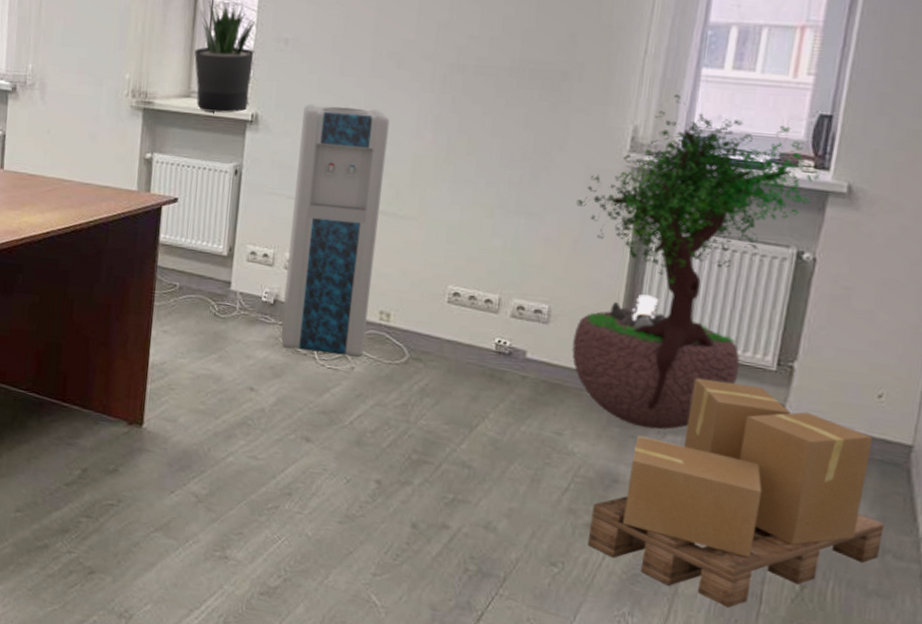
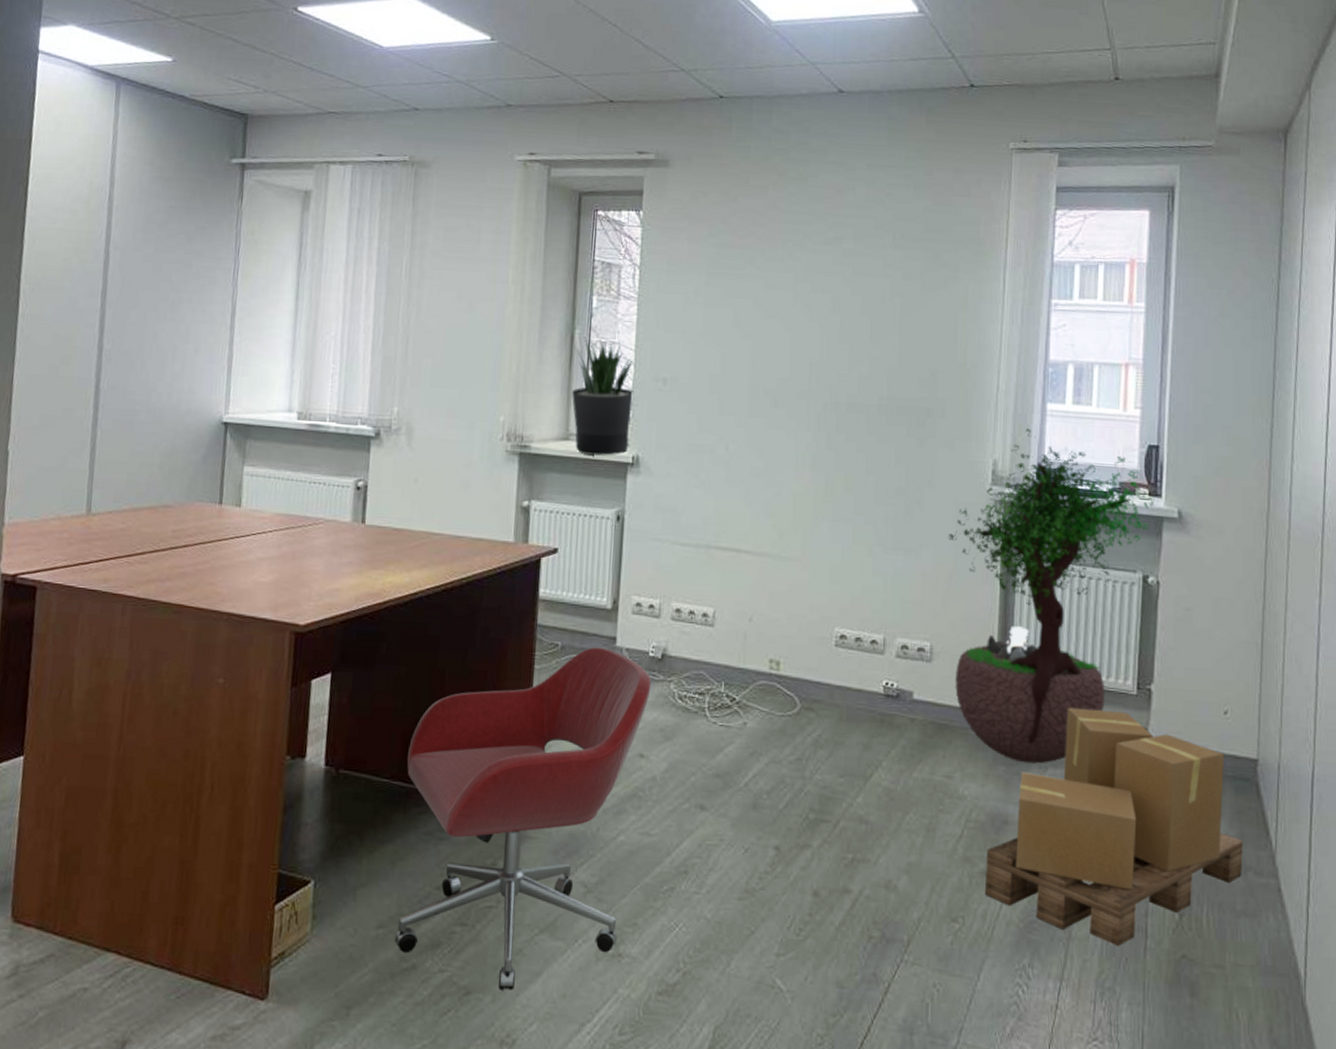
office chair: none [30,289,263,575] -> present [395,647,652,991]
water cooler: present [281,104,390,357] -> none [670,445,769,711]

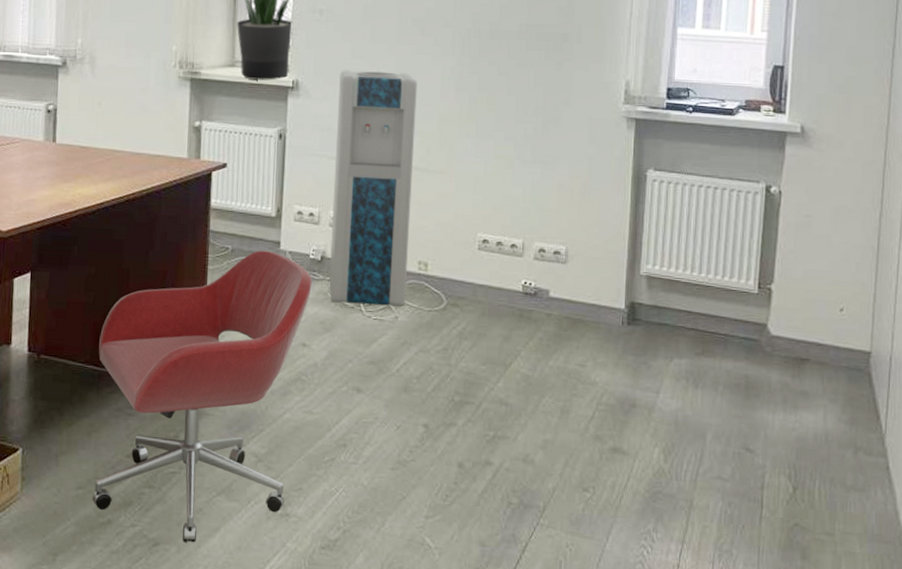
water cooler: none [670,445,769,711] -> present [329,70,417,307]
potted tree: present [948,428,1155,764] -> none [583,51,779,355]
cardboard boxes: present [984,707,1243,947] -> none [613,304,855,516]

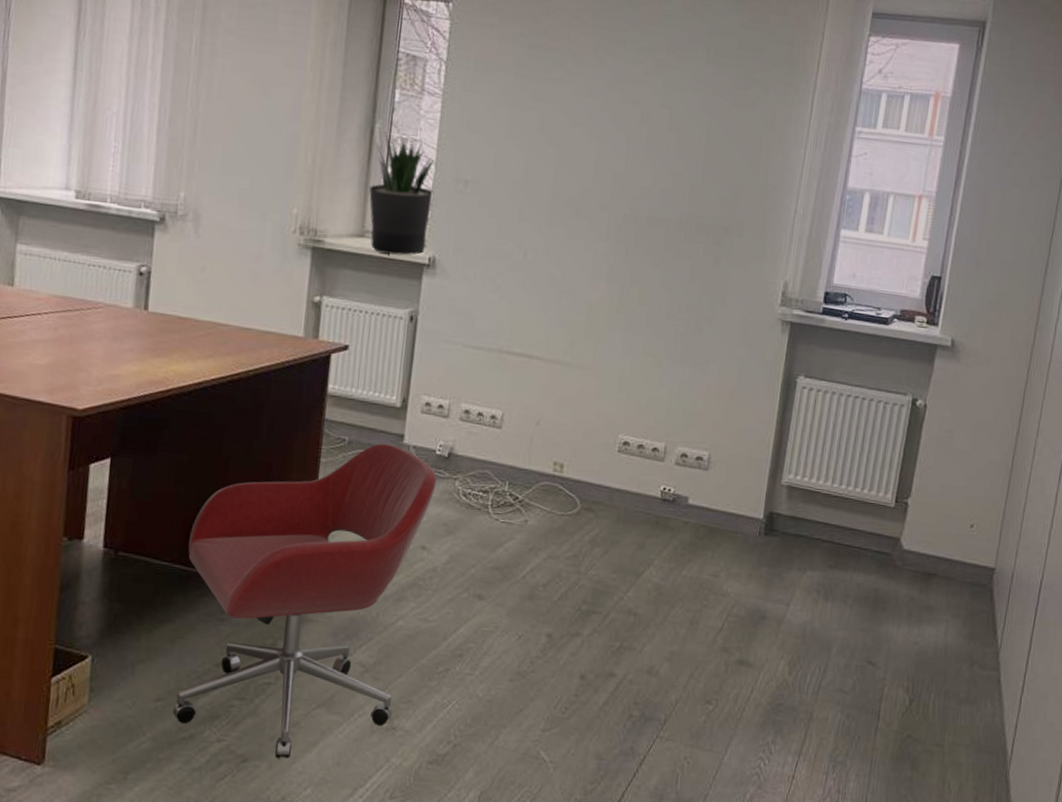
water cooler: present [329,70,417,307] -> none [455,249,567,510]

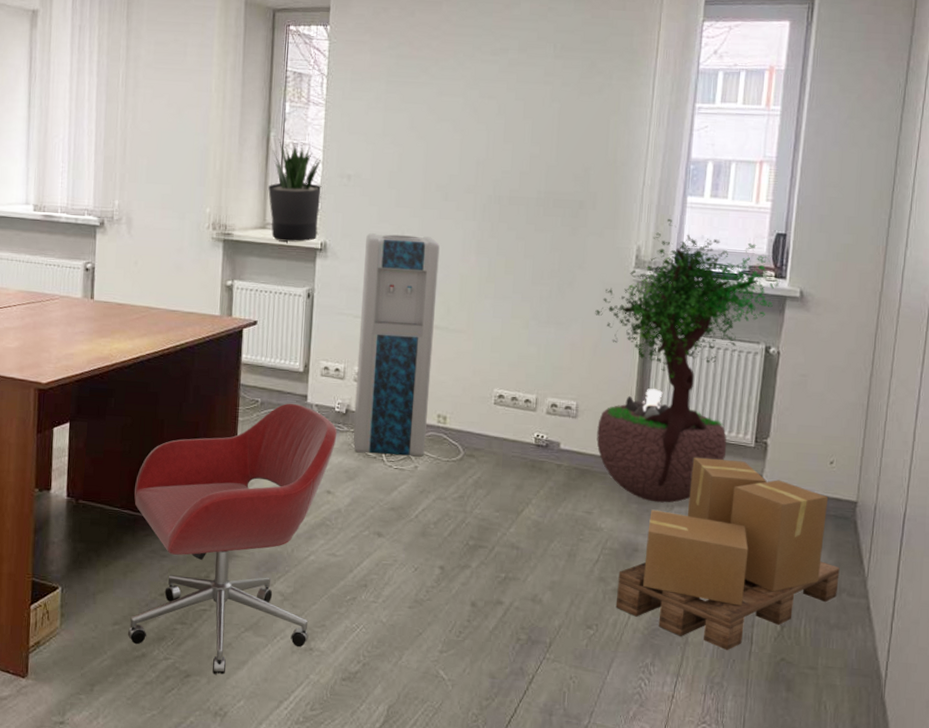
water cooler: none [455,249,567,510] -> present [353,233,440,457]
potted tree: none [728,252,931,566] -> present [595,218,780,503]
cardboard boxes: none [738,516,973,728] -> present [615,457,840,651]

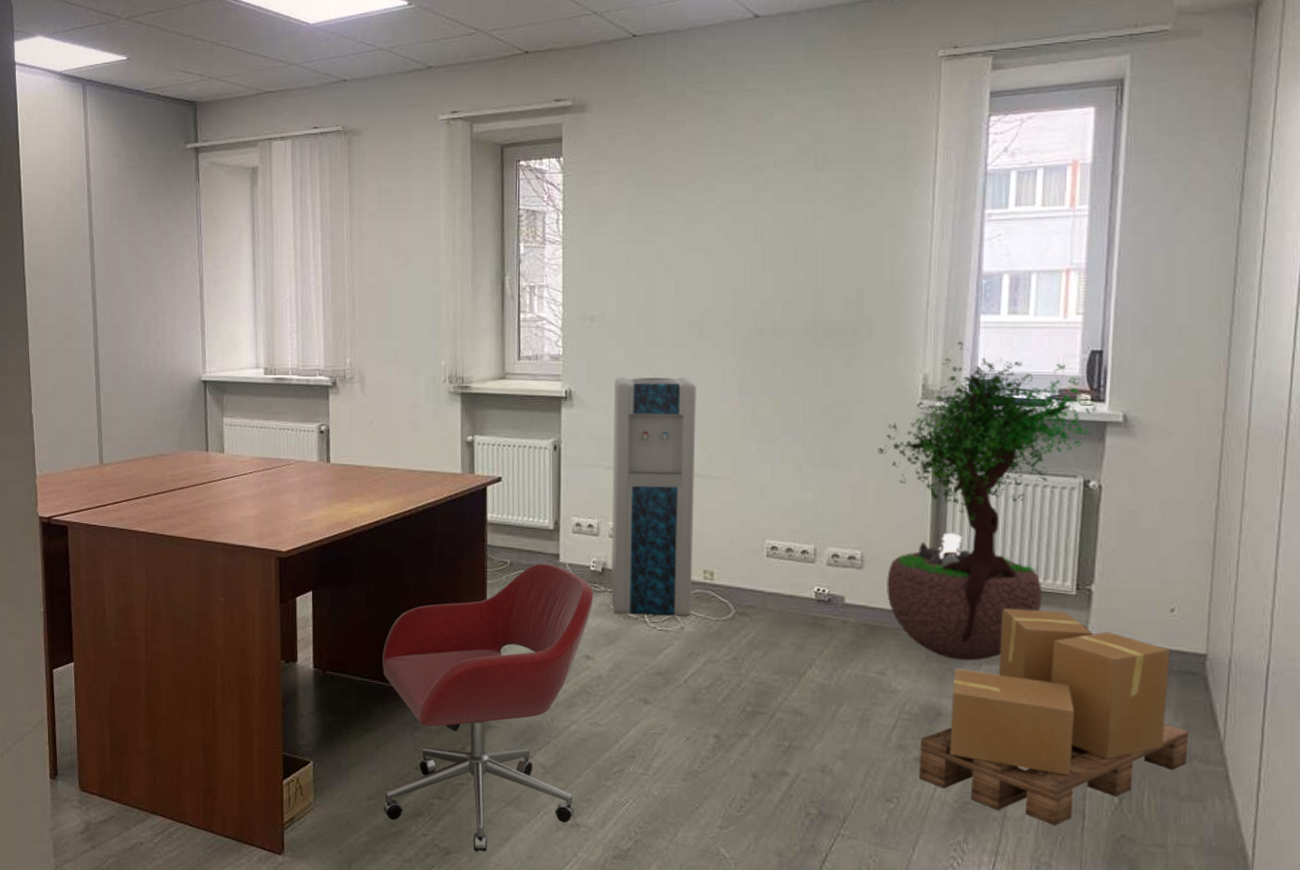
planter: present [268,138,322,243] -> none [506,282,563,392]

